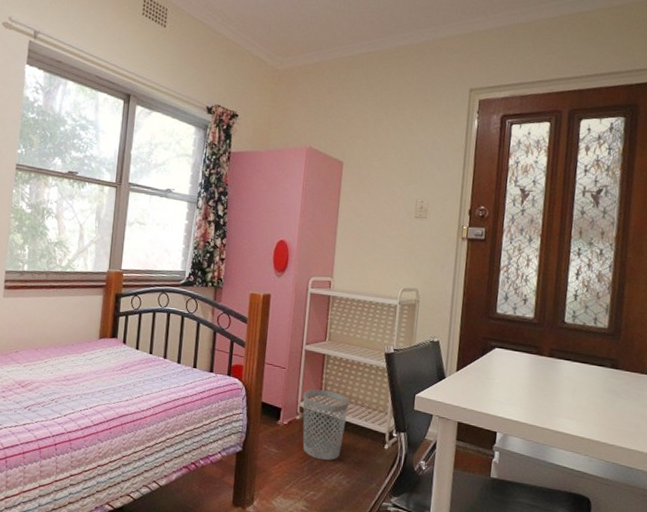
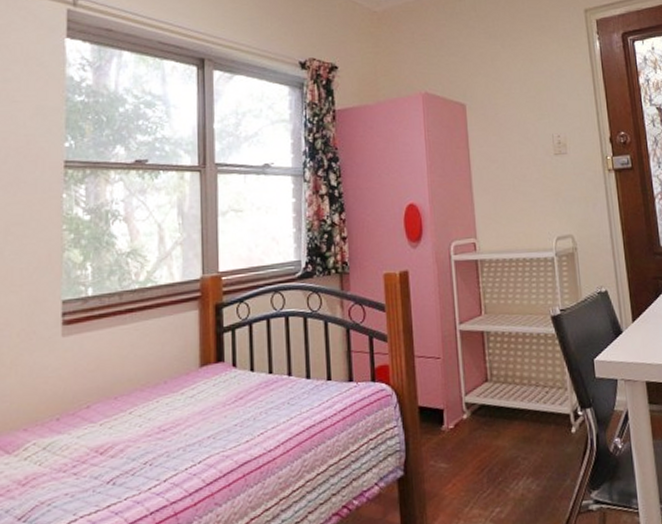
wastebasket: present [302,389,350,461] -> none [467,374,523,465]

